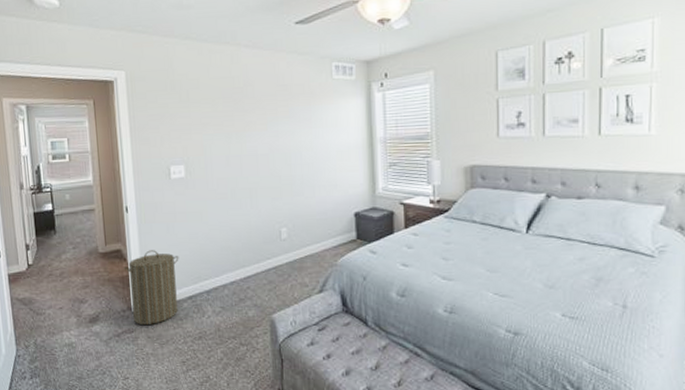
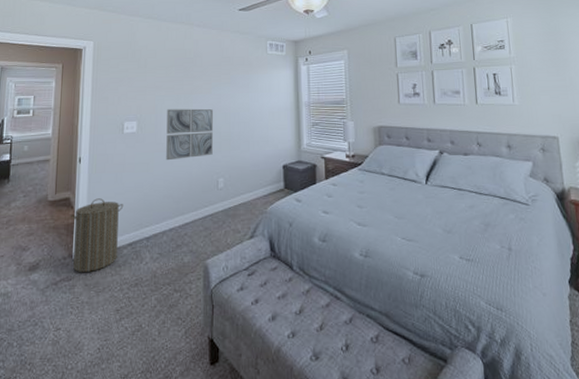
wall art: none [217,148,273,209] -> present [166,108,213,161]

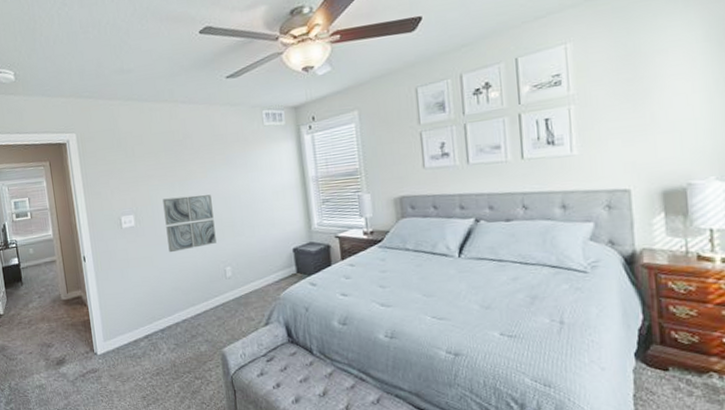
laundry hamper: present [70,198,124,272] -> none [84,294,136,364]

